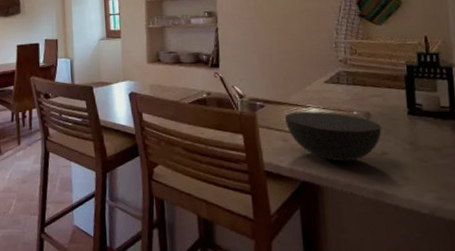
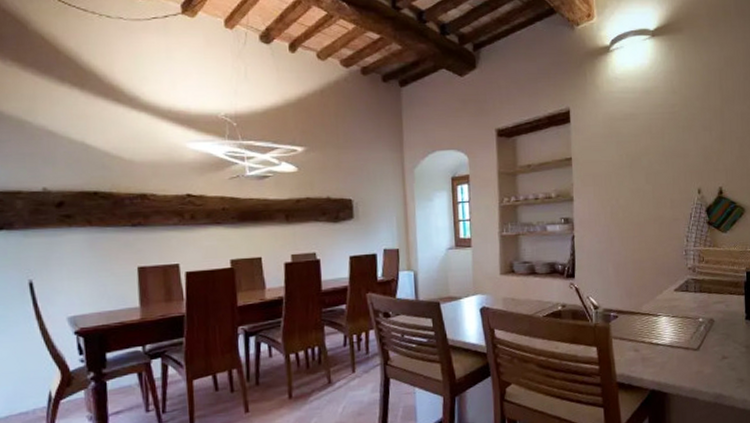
bowl: present [285,111,382,162] -> none [637,320,723,369]

